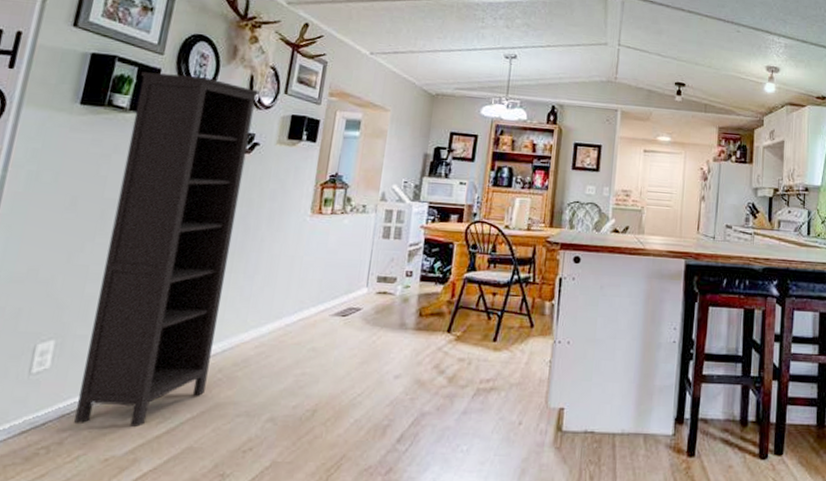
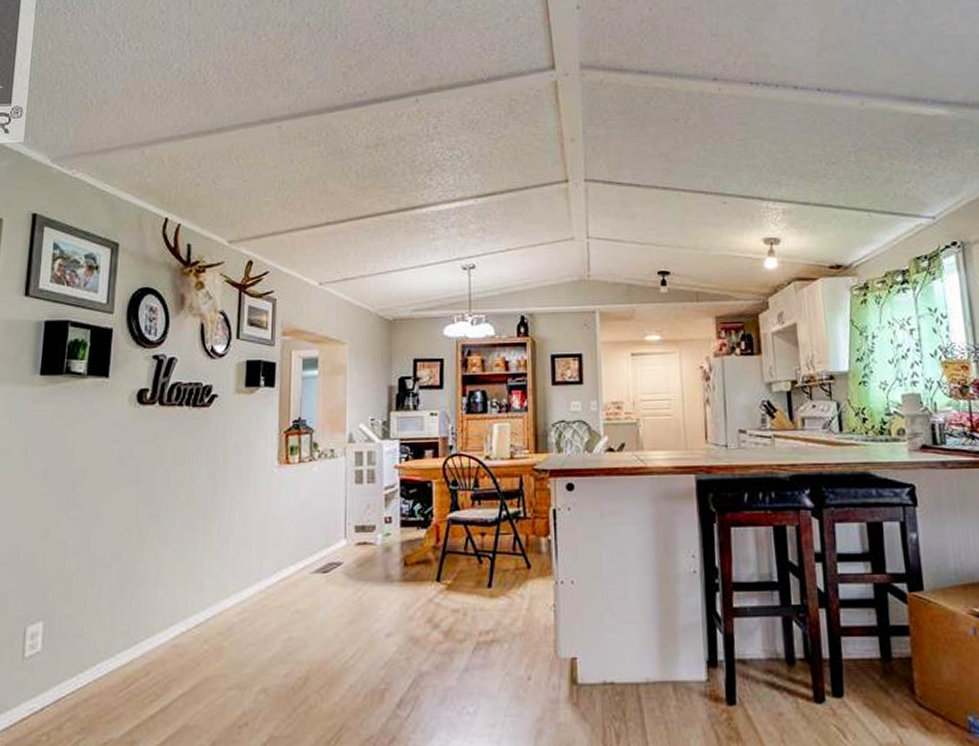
bookcase: present [74,72,260,427] -> none [70,332,211,707]

